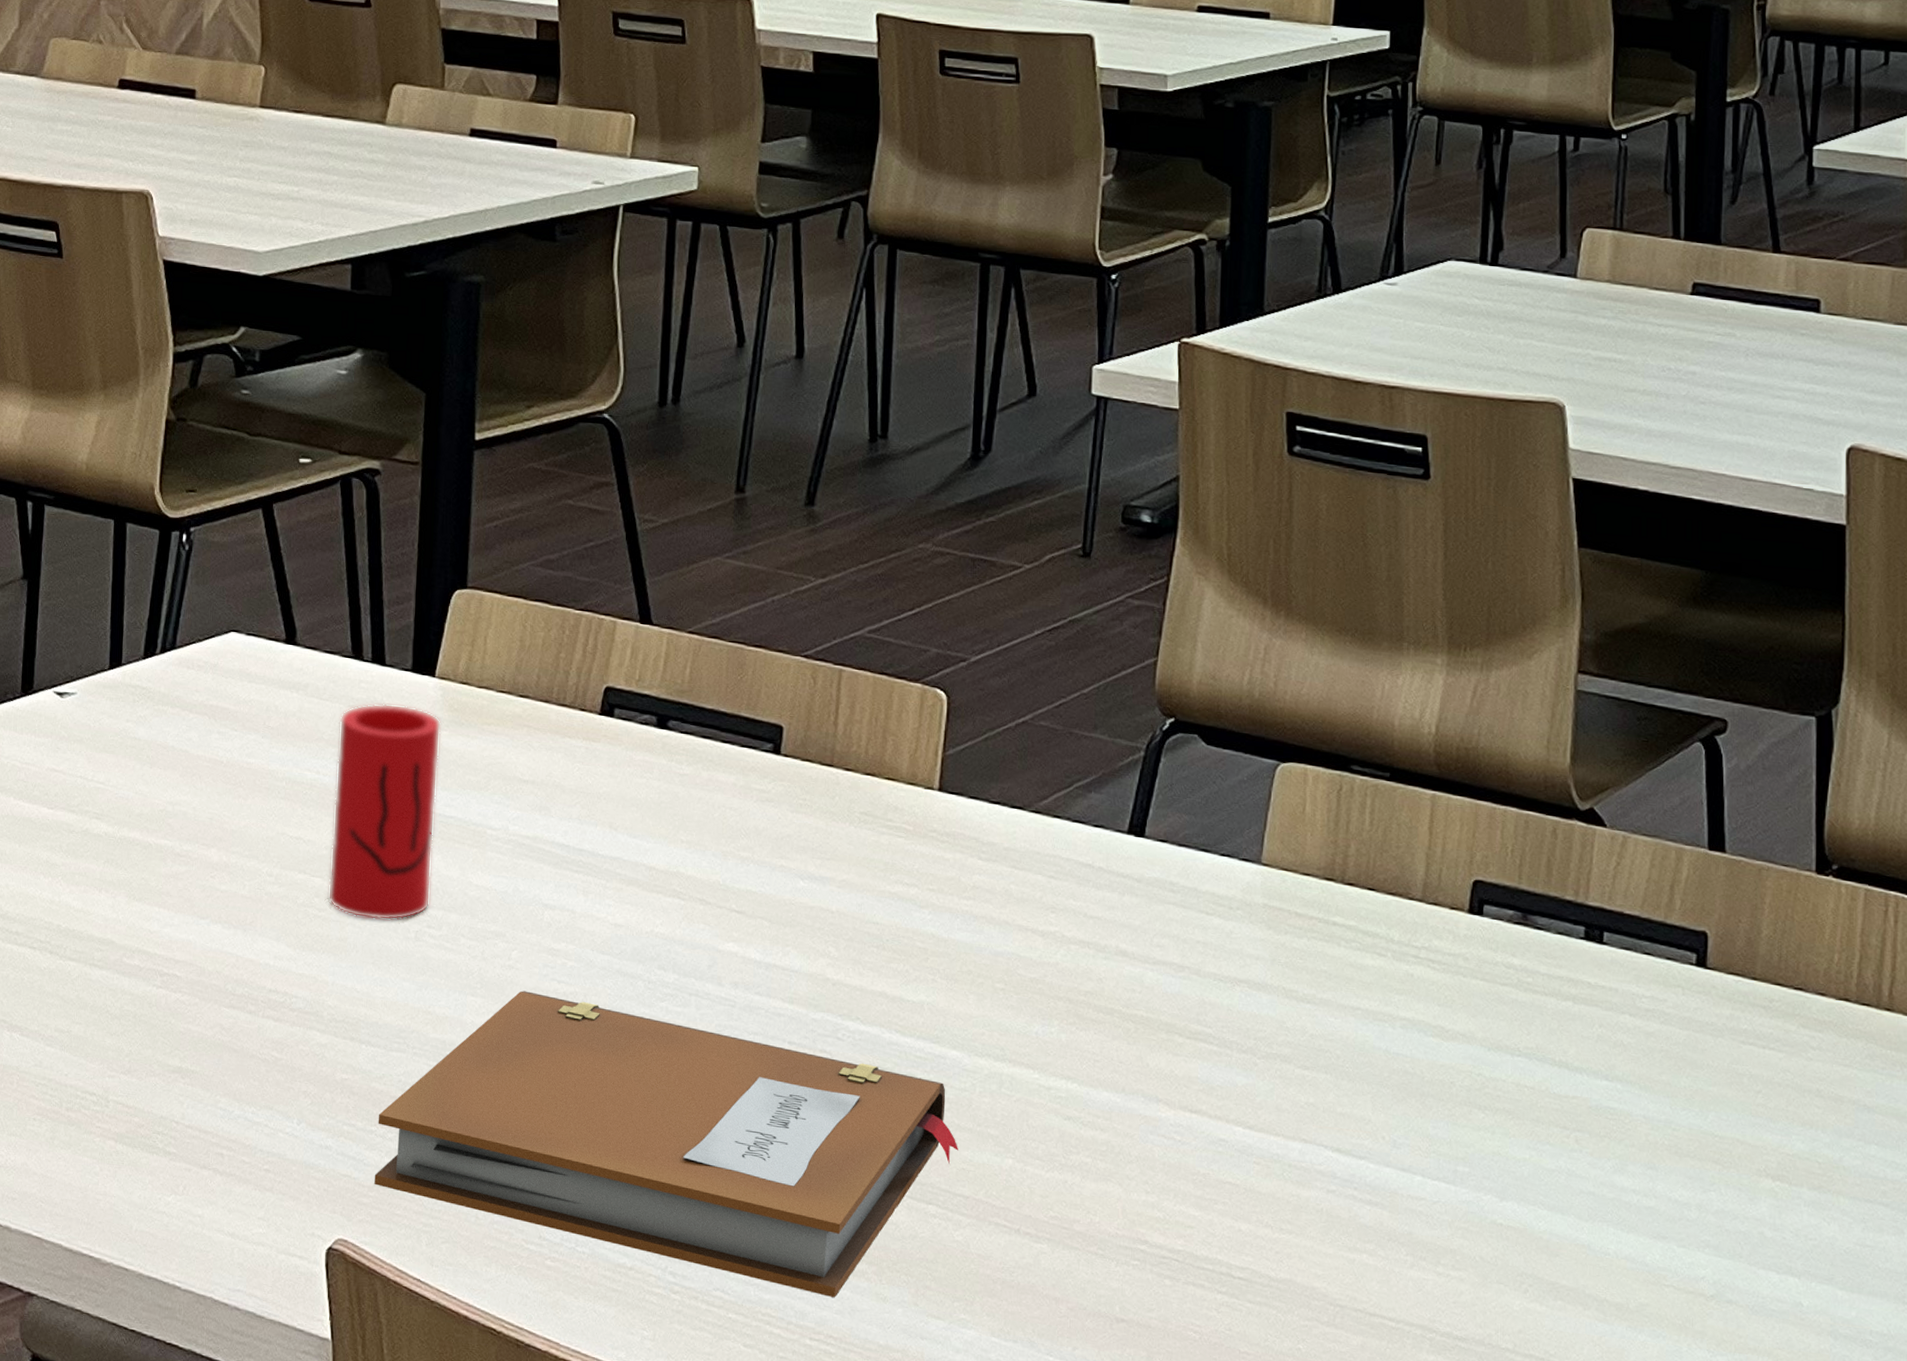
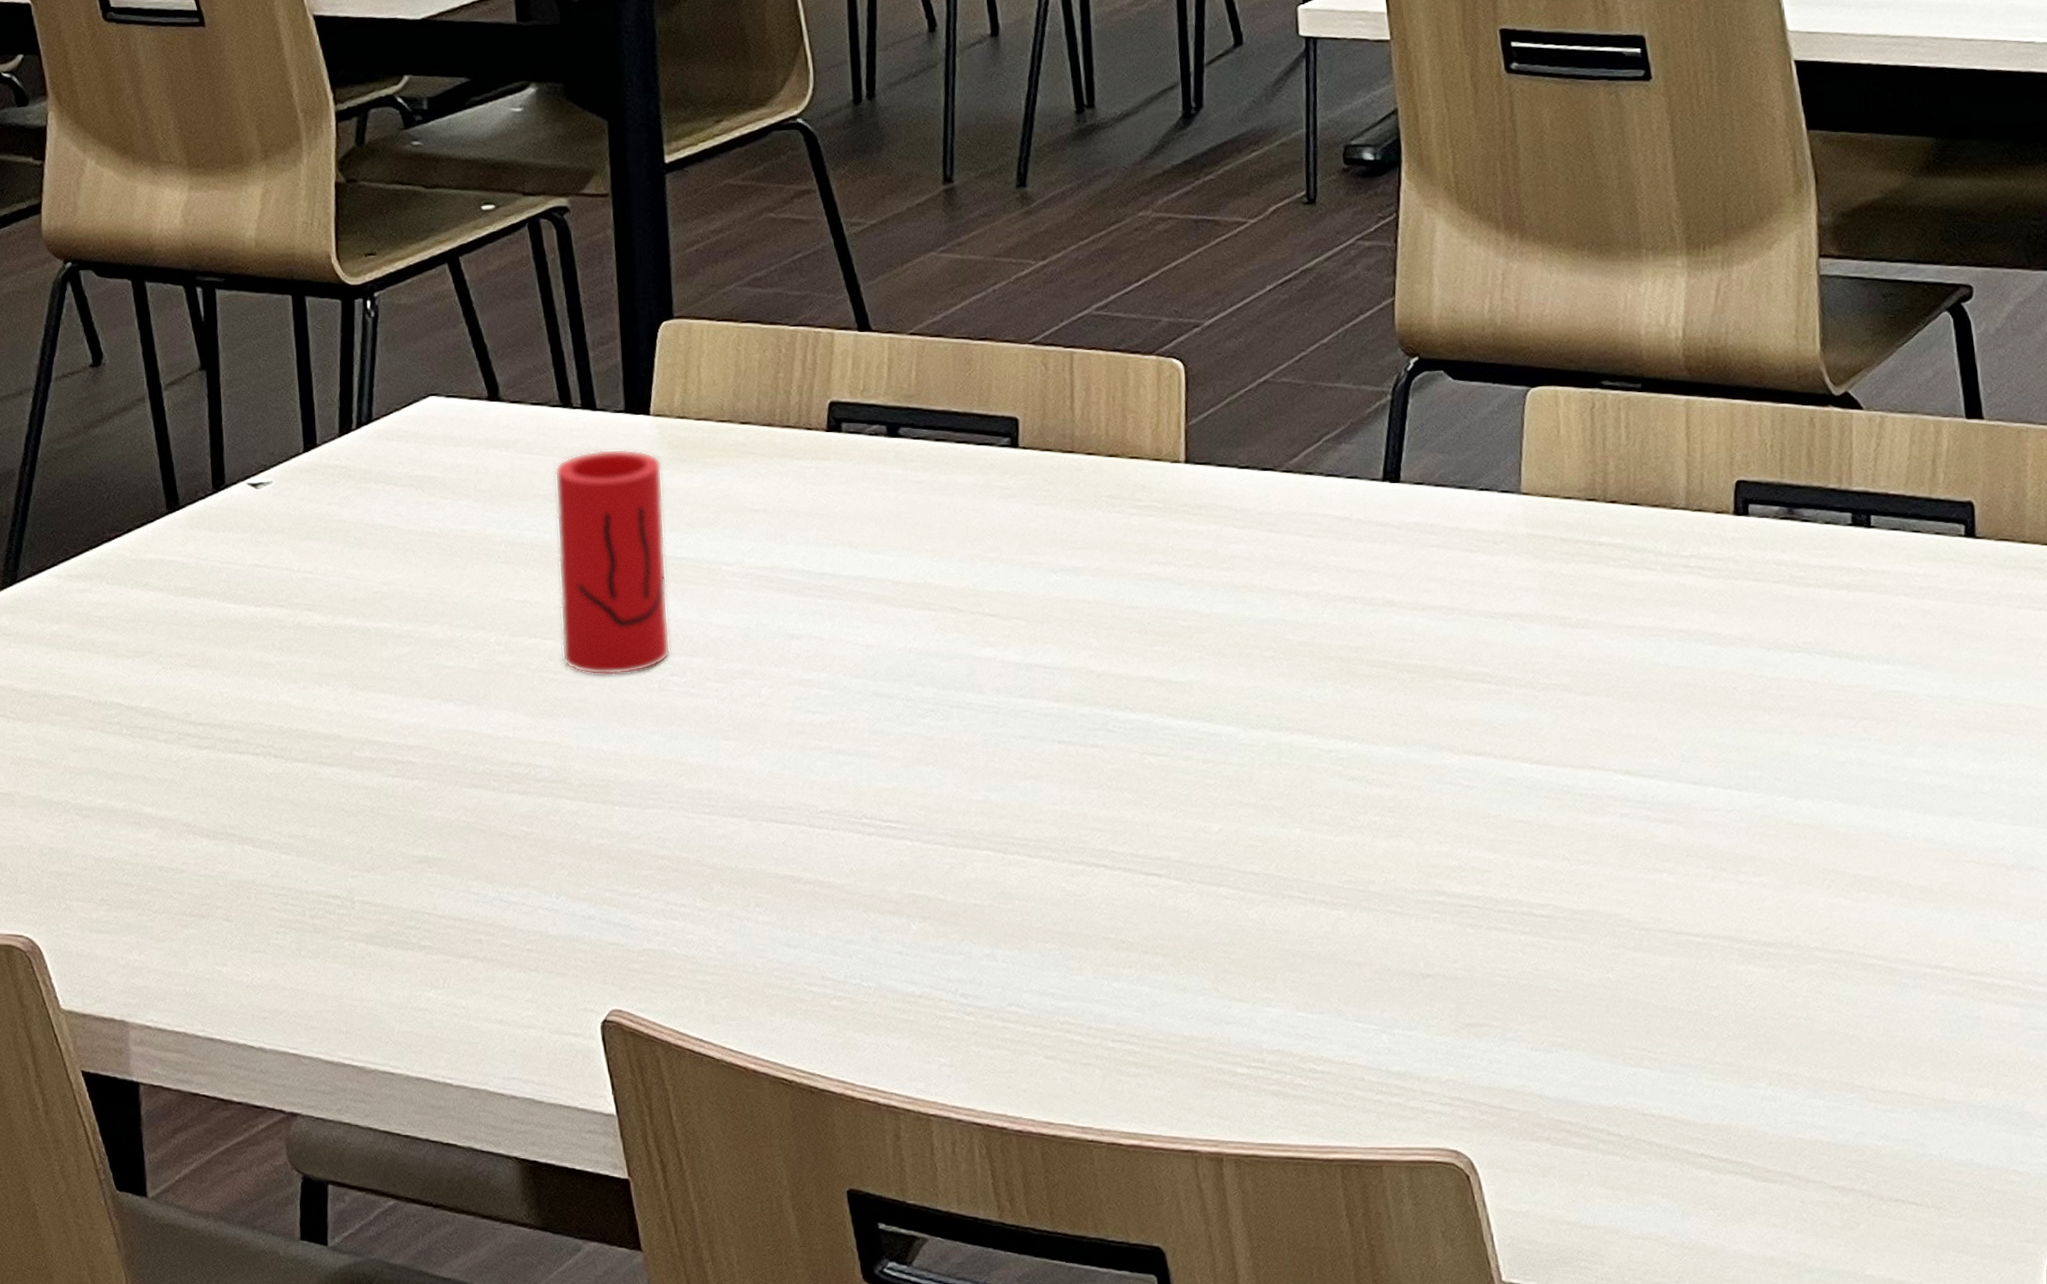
notebook: present [374,990,959,1298] -> none [640,727,1245,995]

